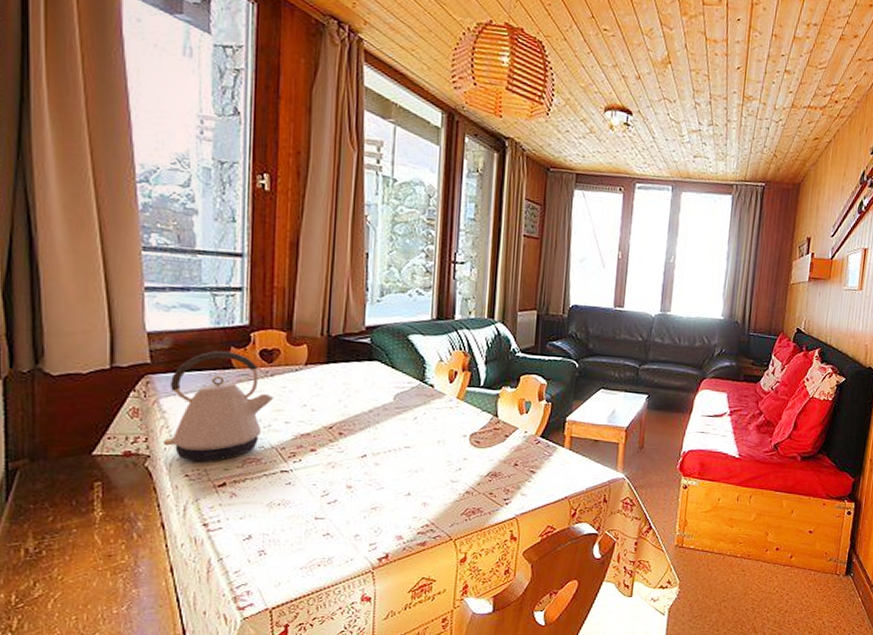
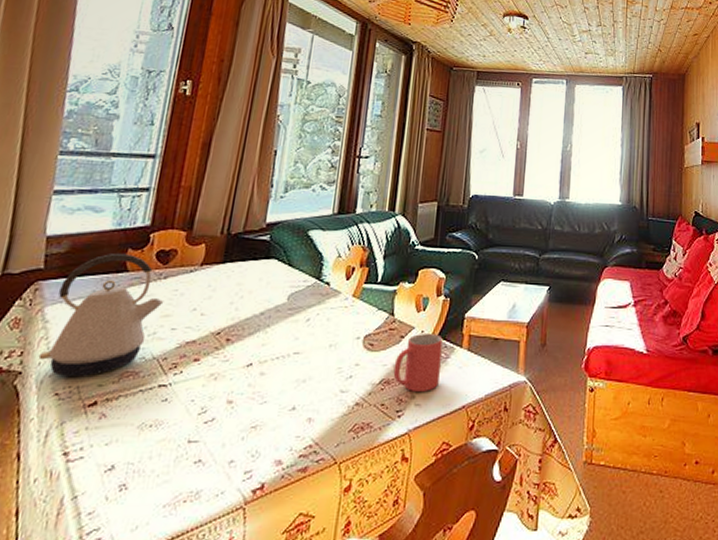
mug: none [499,434,546,484] -> present [393,334,443,391]

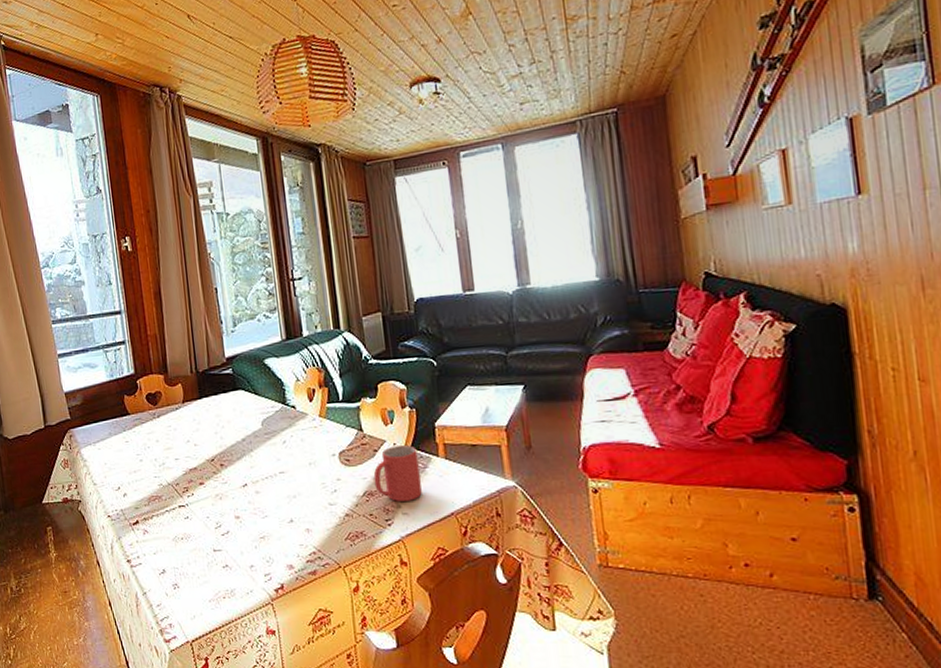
kettle: present [38,254,164,378] -> none [86,400,164,503]

